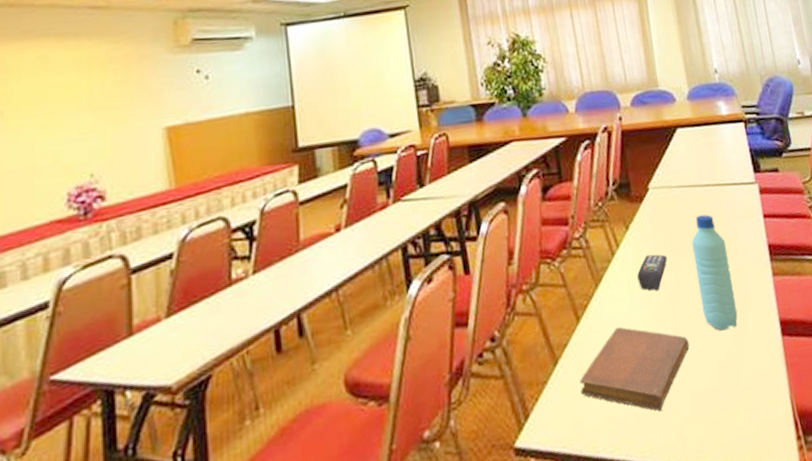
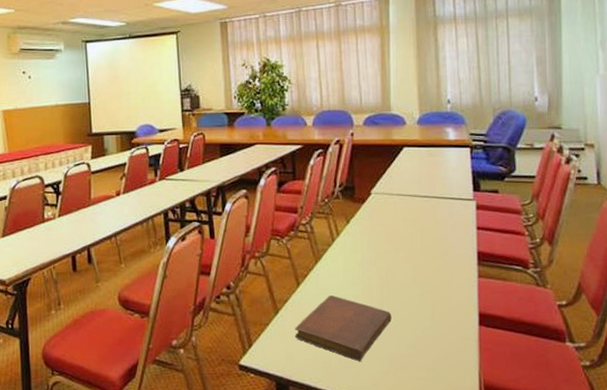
remote control: present [637,254,667,291] -> none [353,245,381,272]
water bottle: present [691,214,738,331] -> none [405,220,440,312]

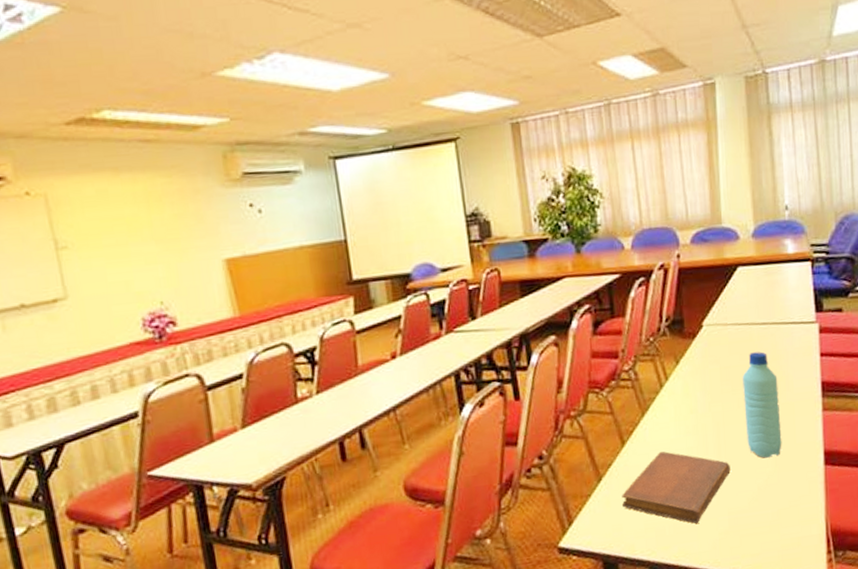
water bottle: none [405,220,440,312] -> present [742,351,782,458]

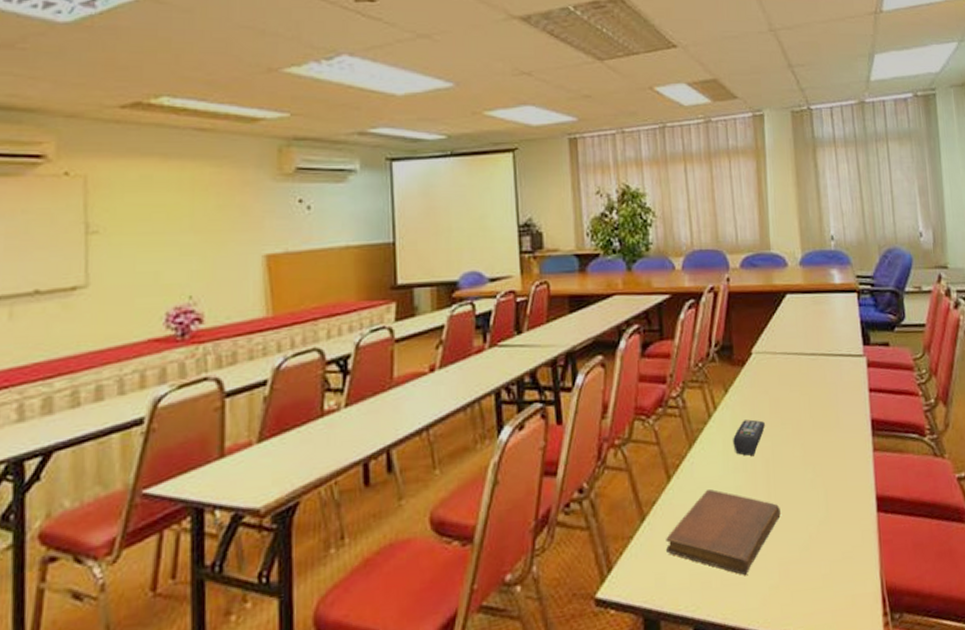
remote control: none [684,387,716,420] -> present [733,419,765,456]
water bottle: present [742,351,782,458] -> none [792,384,834,502]

